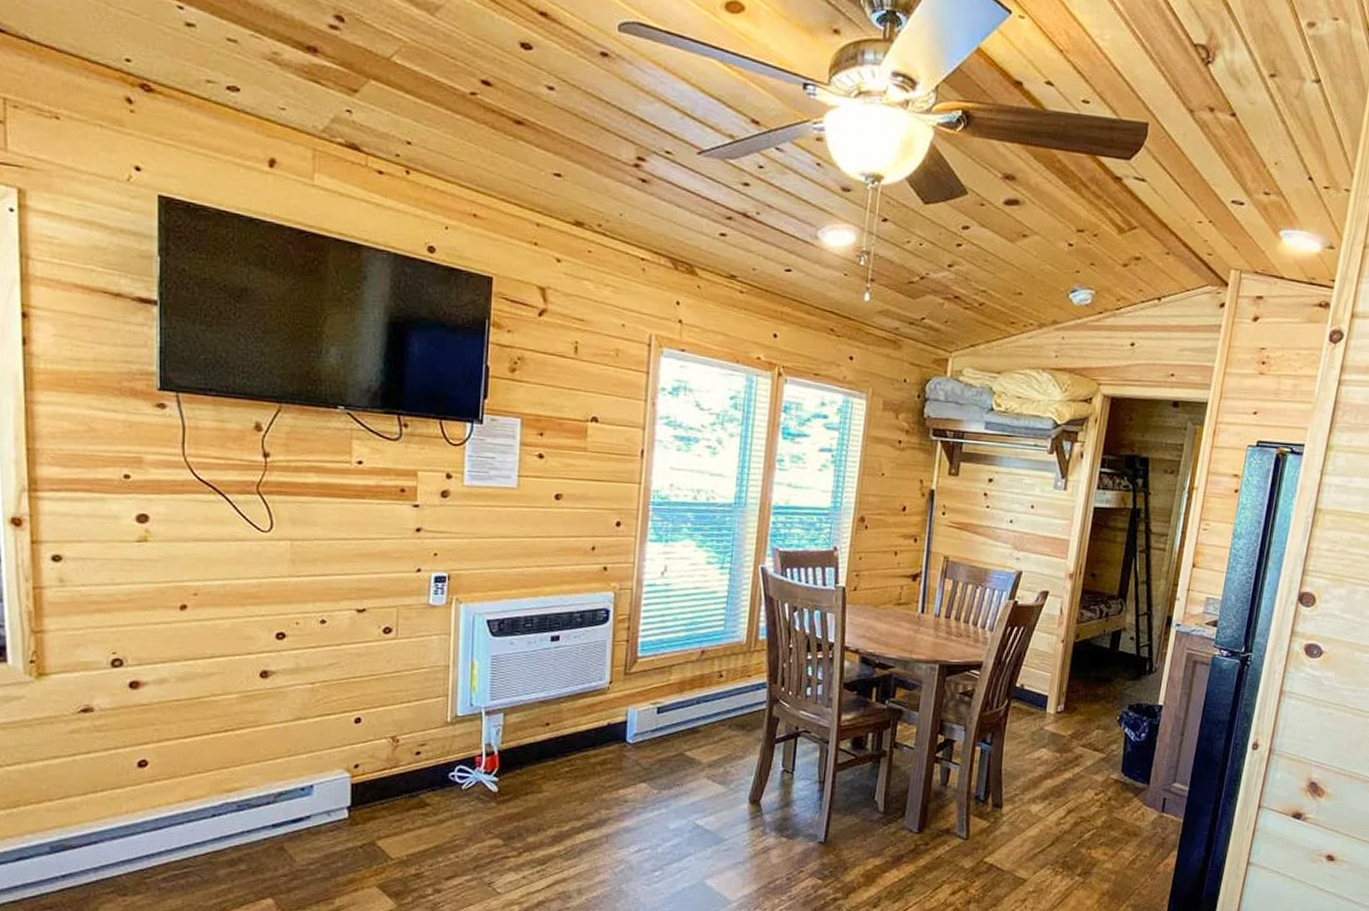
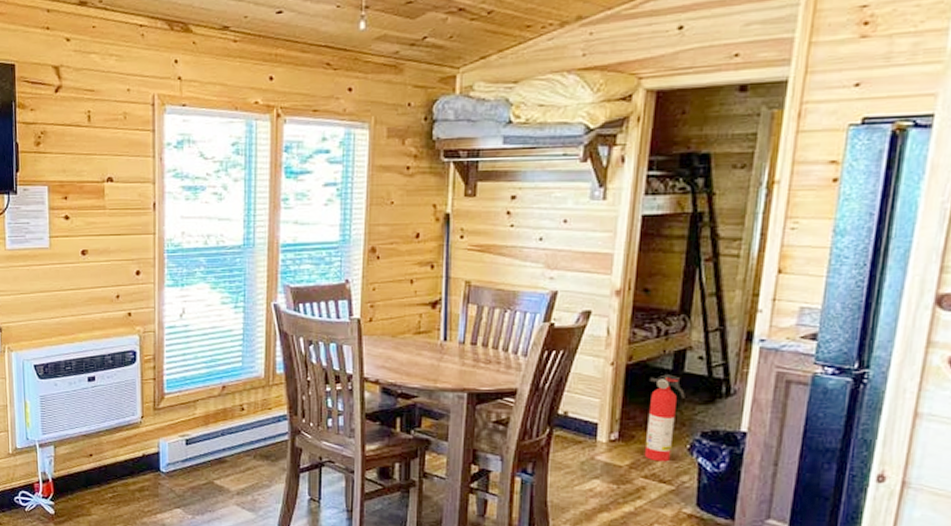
fire extinguisher: none [1083,652,1119,732] -> present [644,374,685,462]

